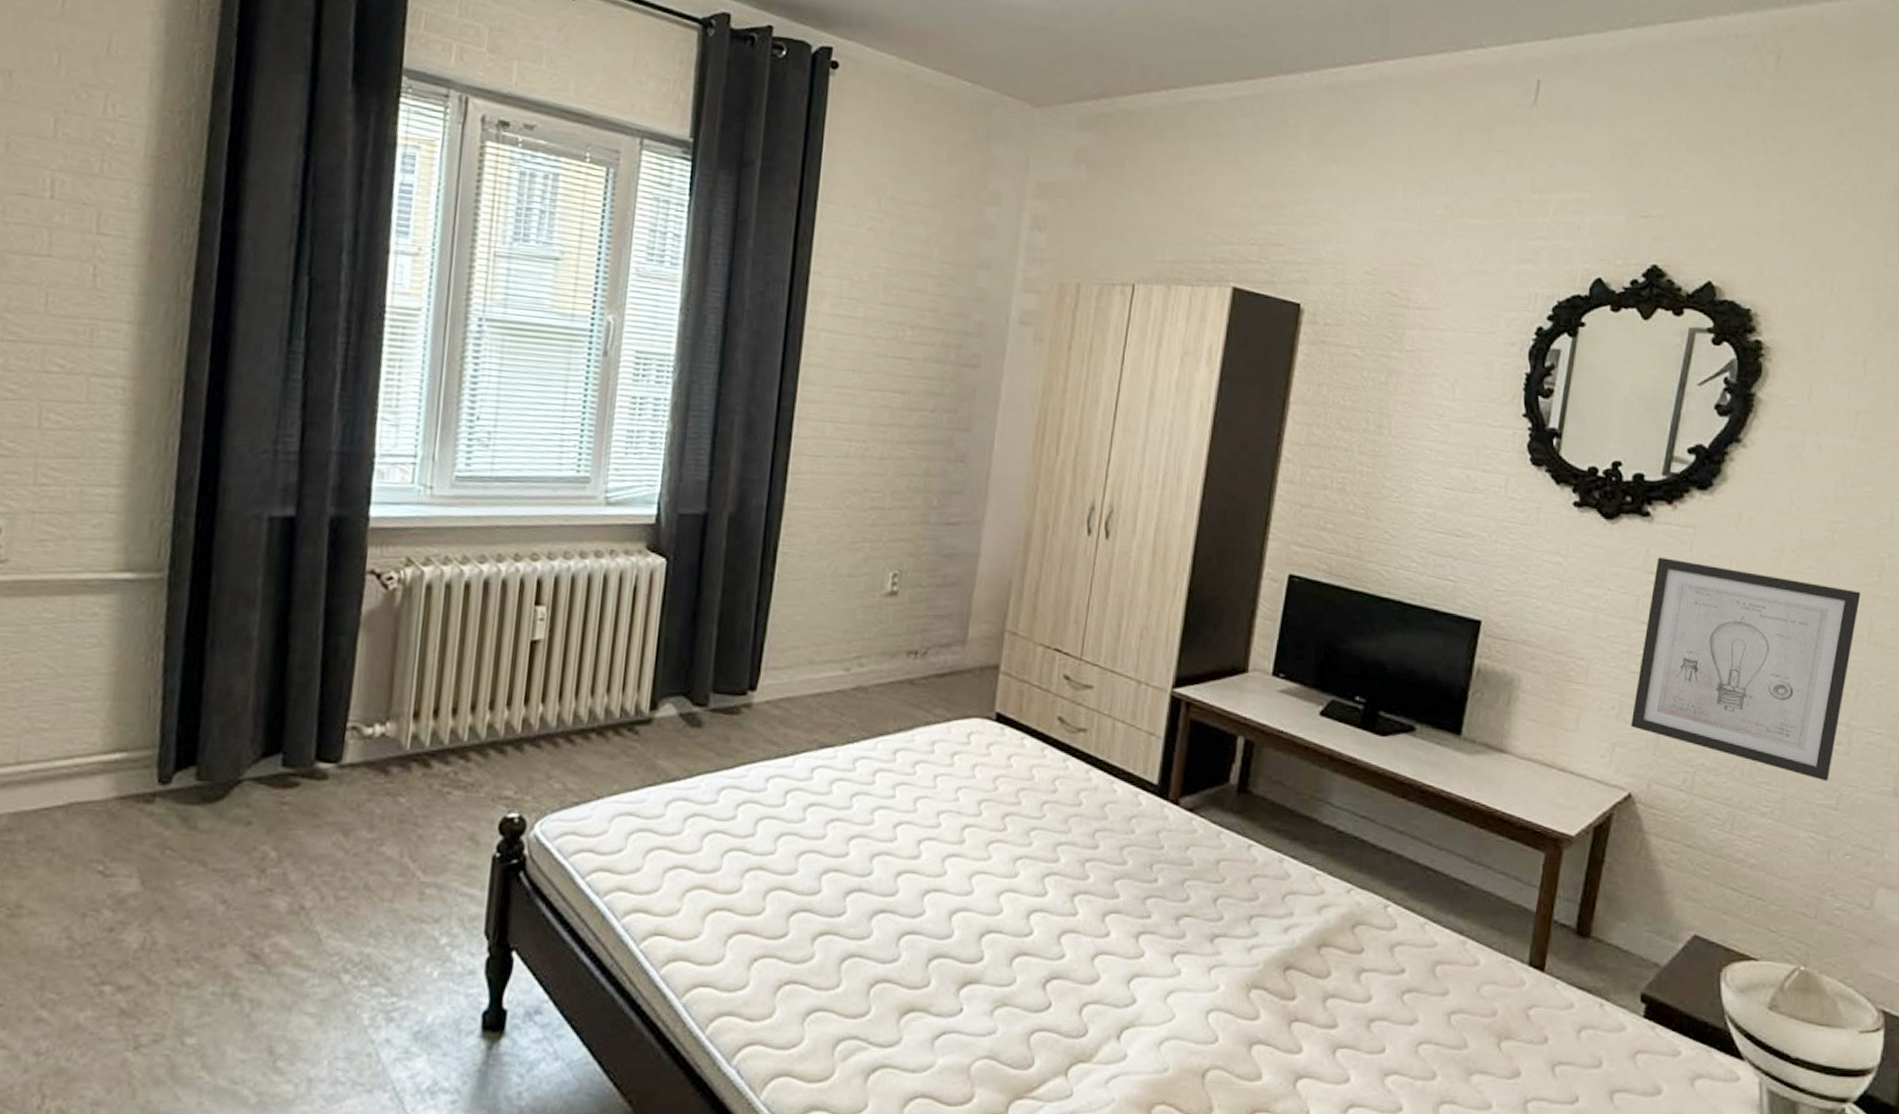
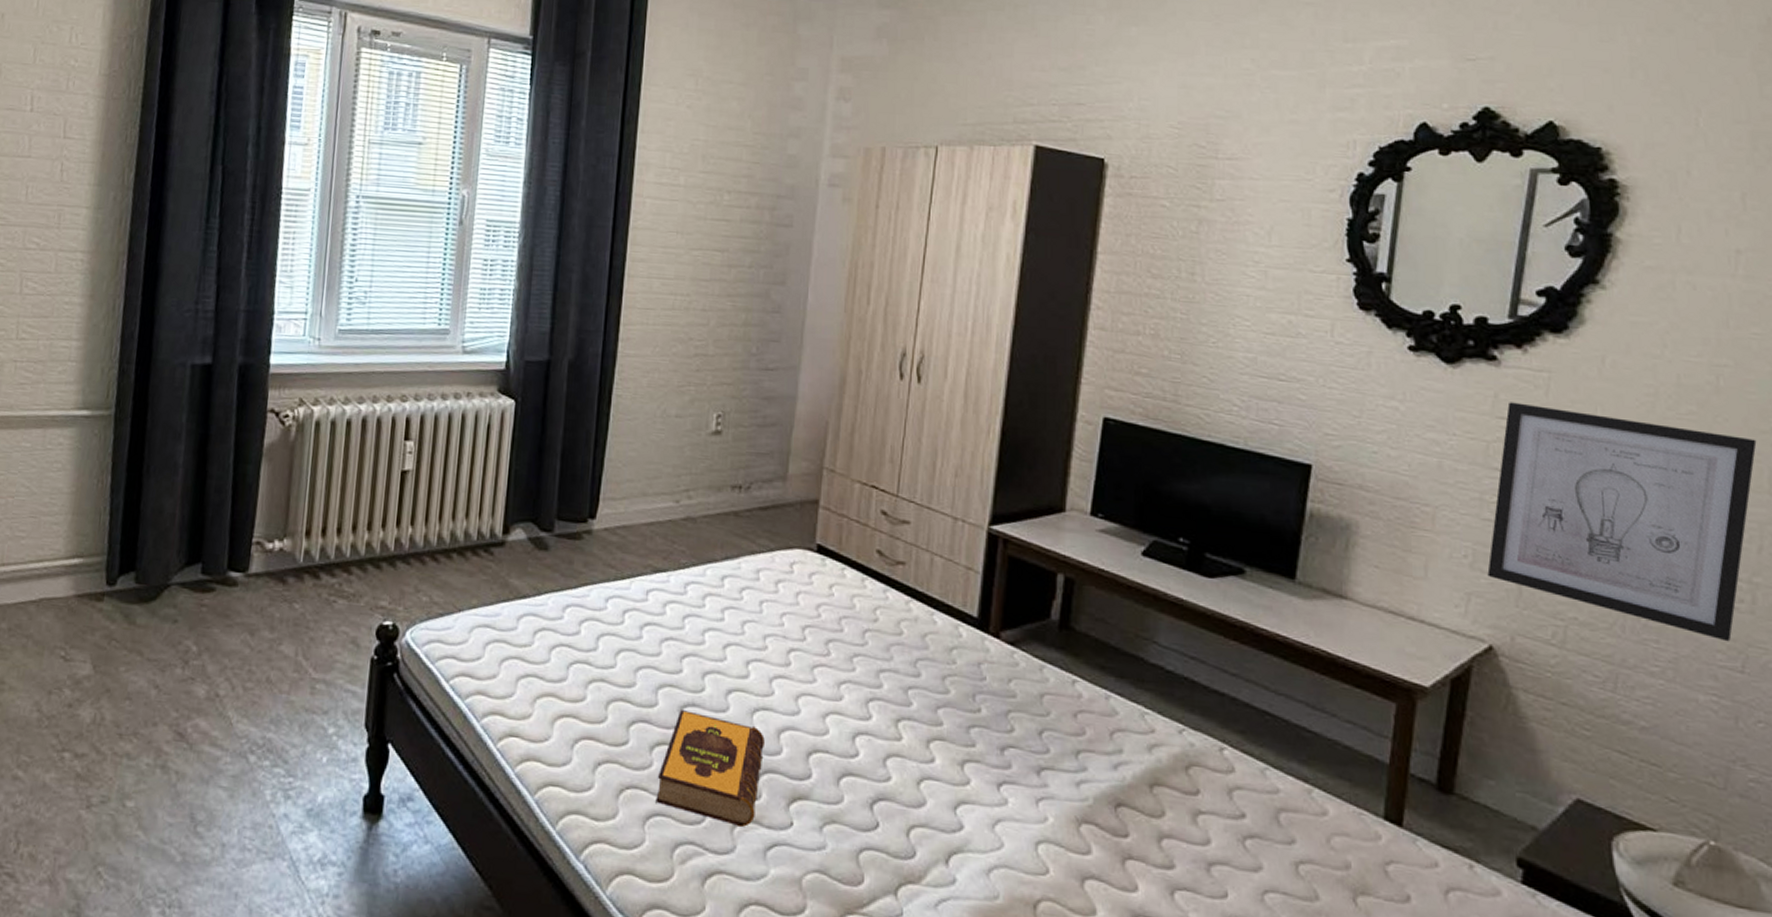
hardback book: none [816,894,935,1016] -> present [655,708,765,827]

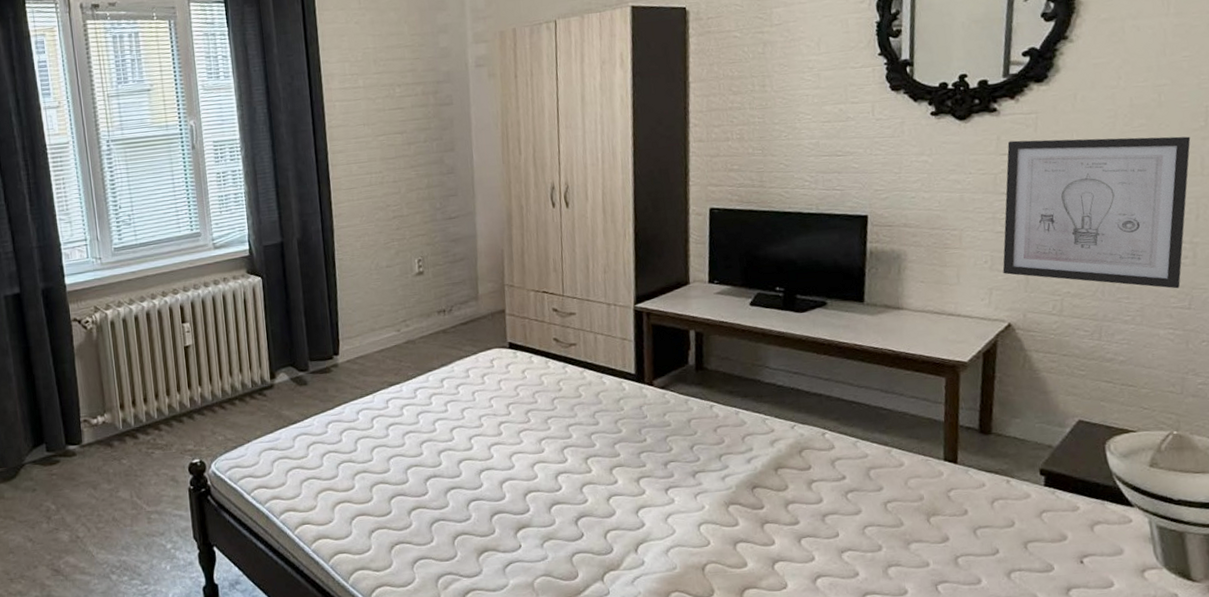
hardback book: present [655,708,765,827] -> none [417,480,493,555]

